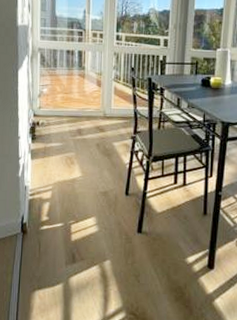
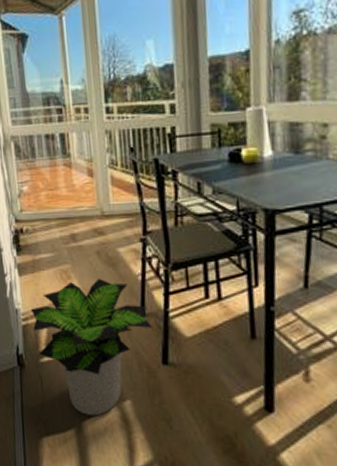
potted plant: none [37,164,133,273] -> present [30,278,153,416]

